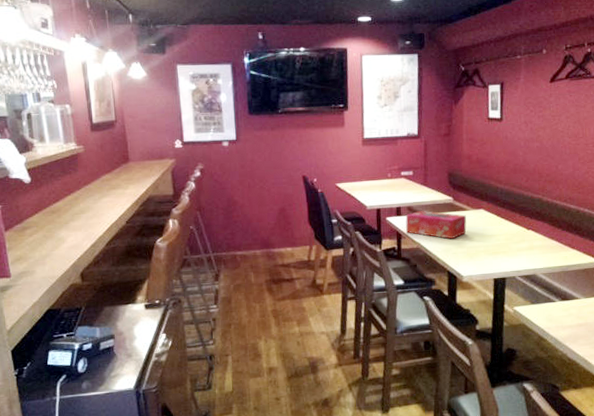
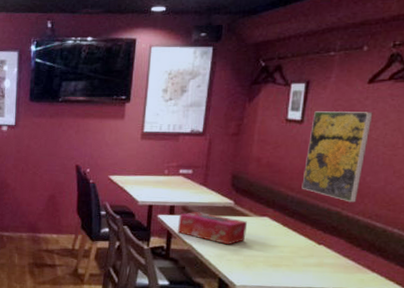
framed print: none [508,107,557,189] -> present [301,111,373,203]

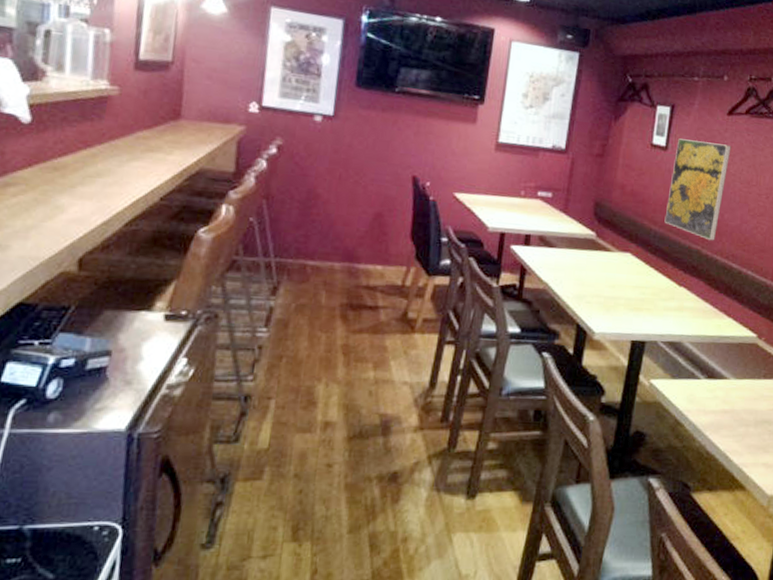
tissue box: present [178,211,247,245] -> none [533,242,609,285]

